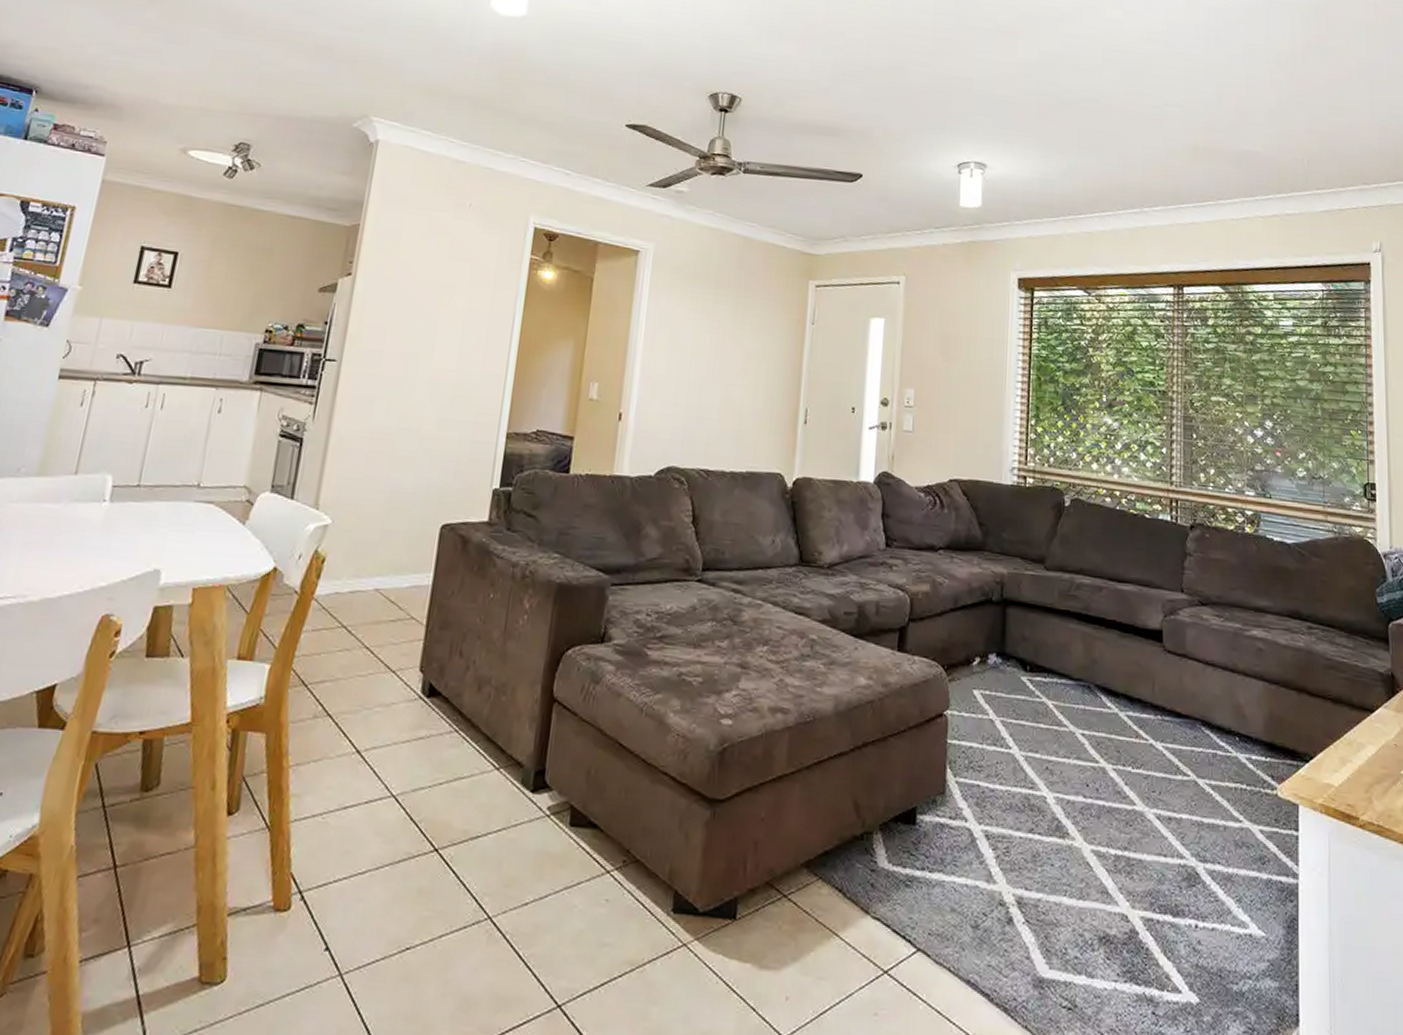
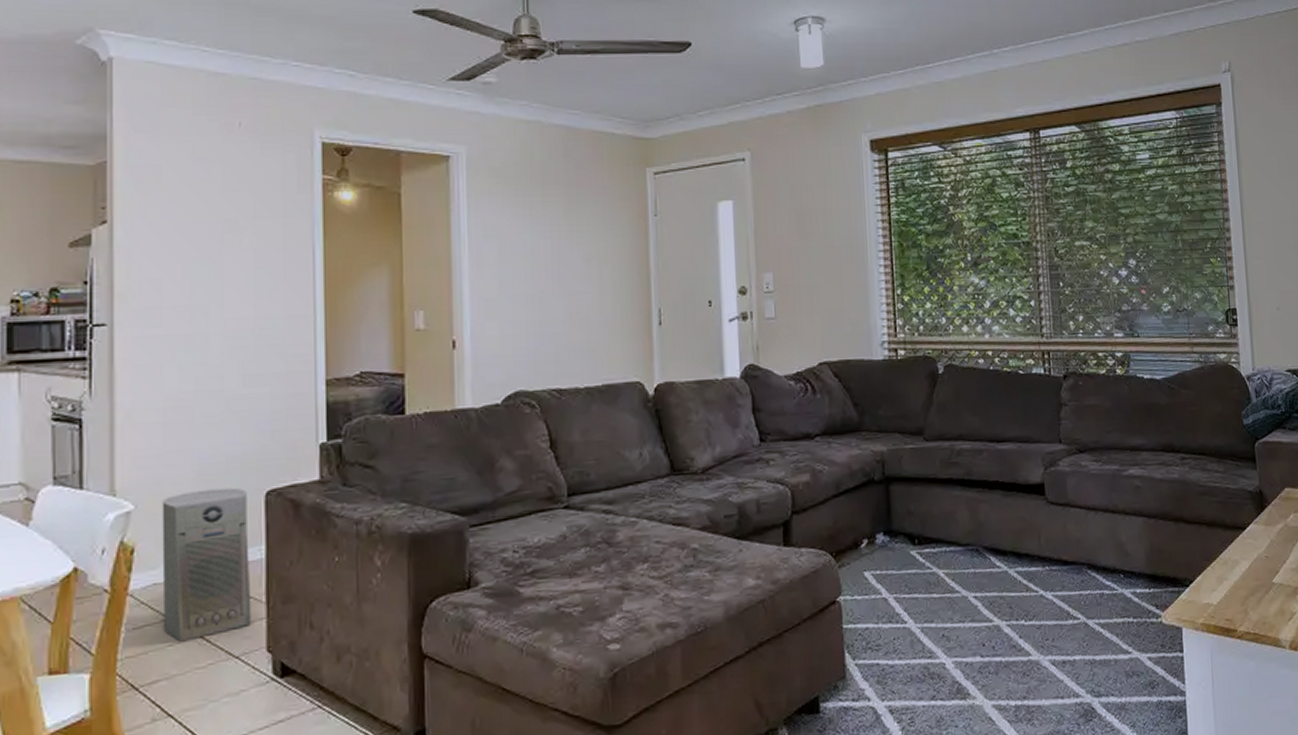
air purifier: none [337,515,426,649] -> present [162,487,252,642]

